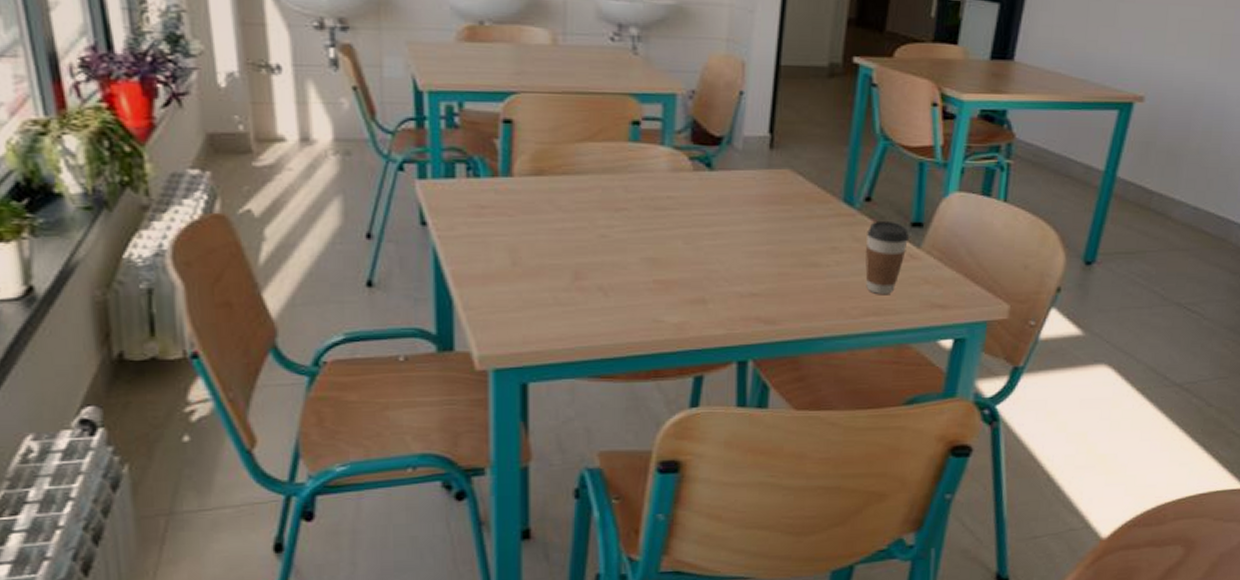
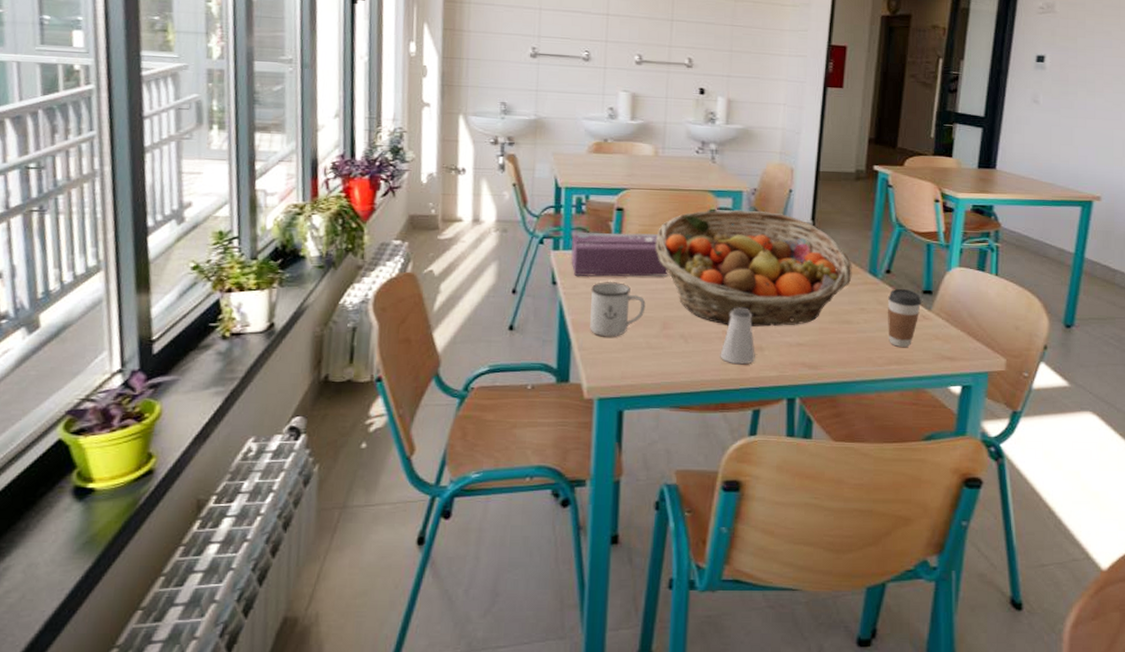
tissue box: none [442,153,578,215] -> present [571,232,668,278]
mug: none [474,219,550,292] -> present [590,281,646,337]
fruit basket: none [560,119,822,274] -> present [656,209,852,327]
saltshaker: none [650,250,698,322] -> present [720,307,756,365]

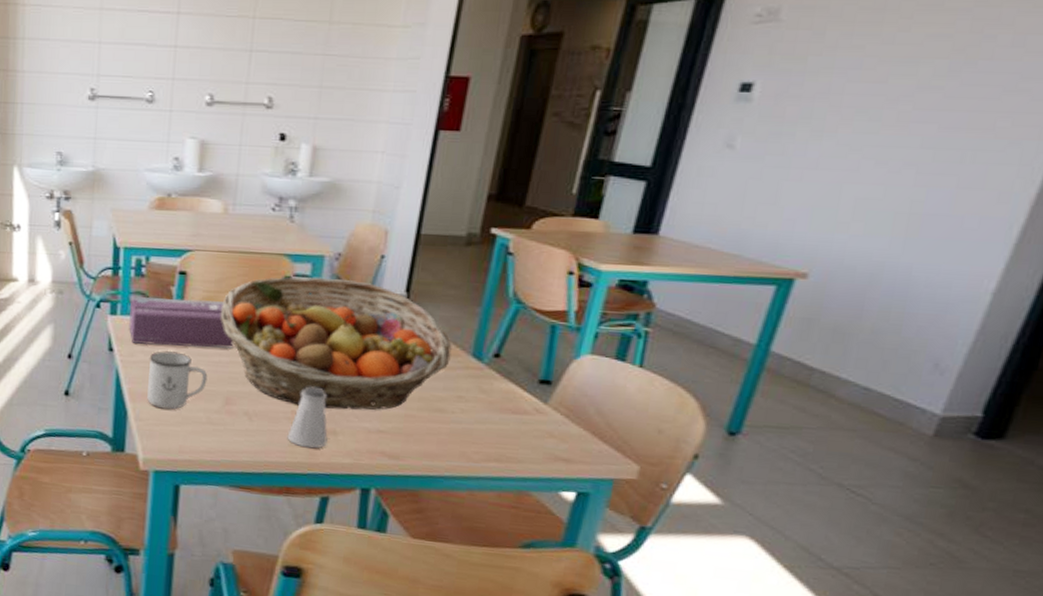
coffee cup: present [888,288,922,348] -> none [489,375,537,444]

